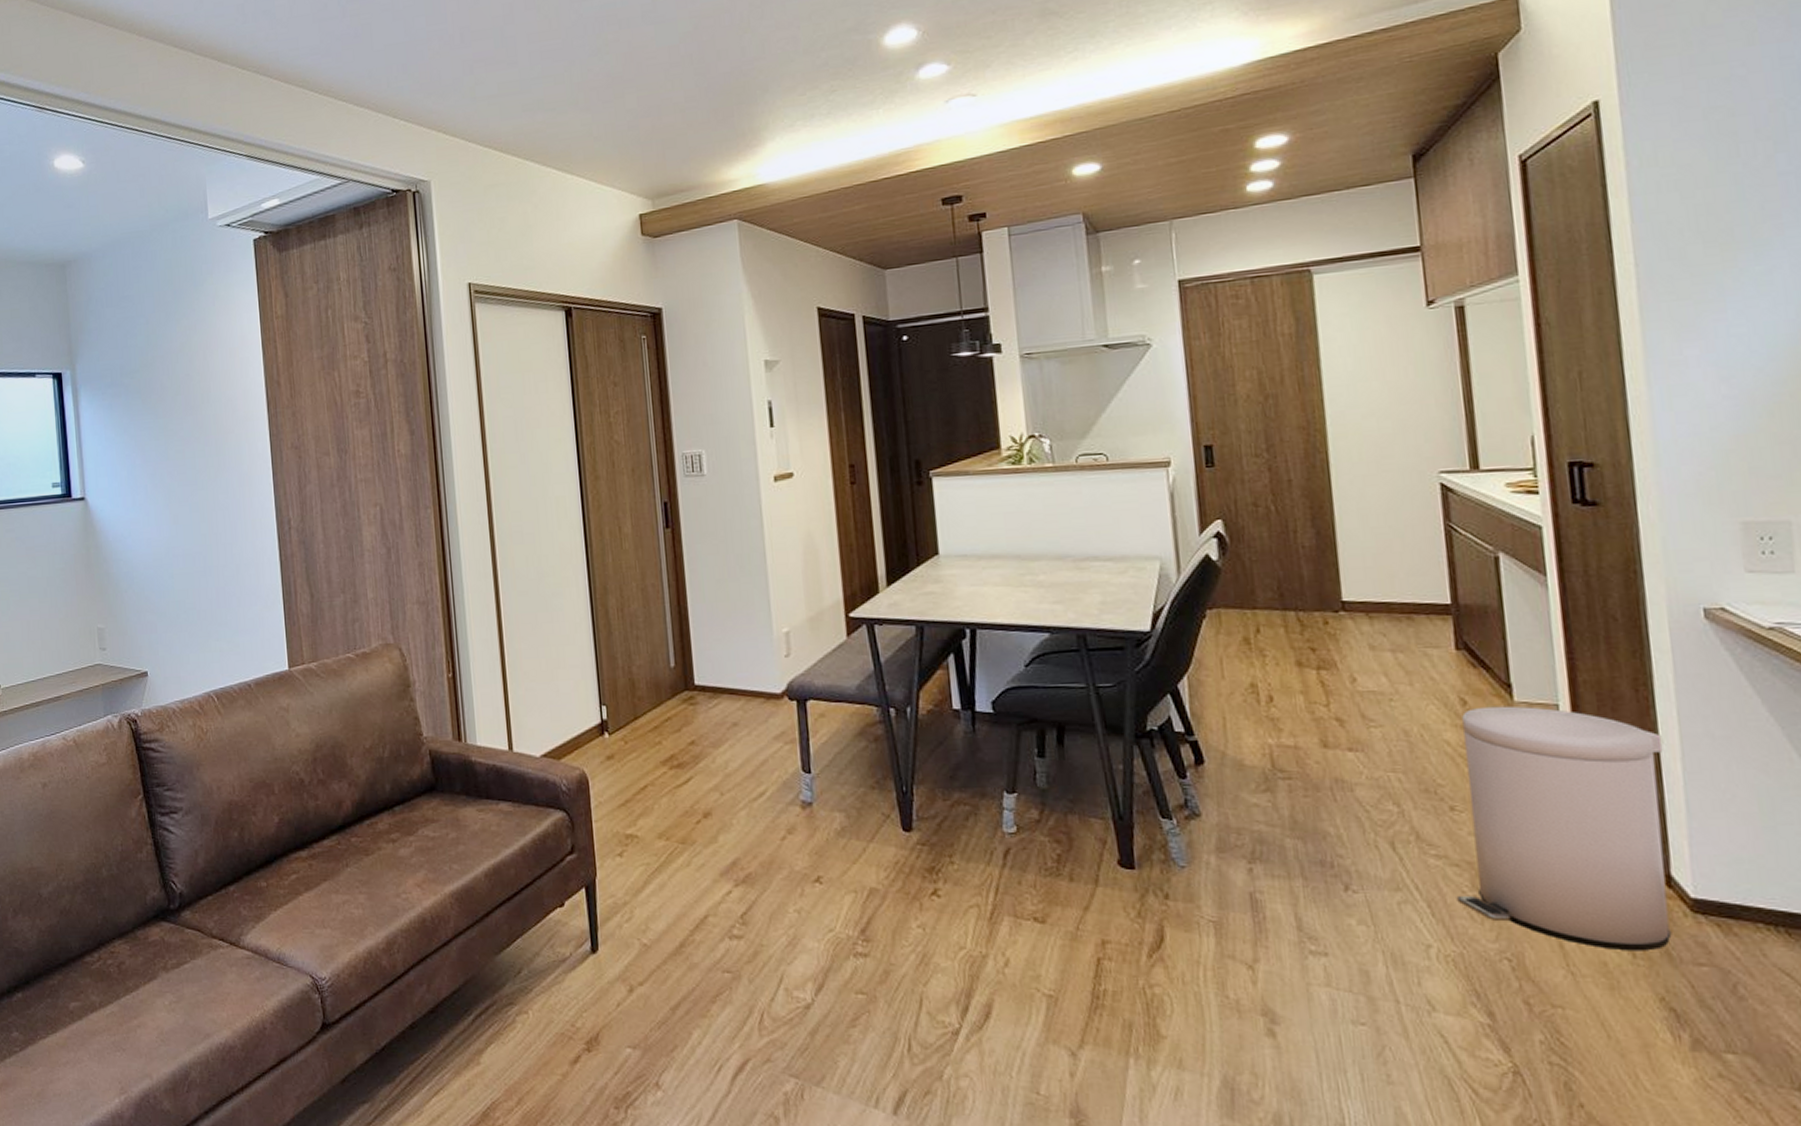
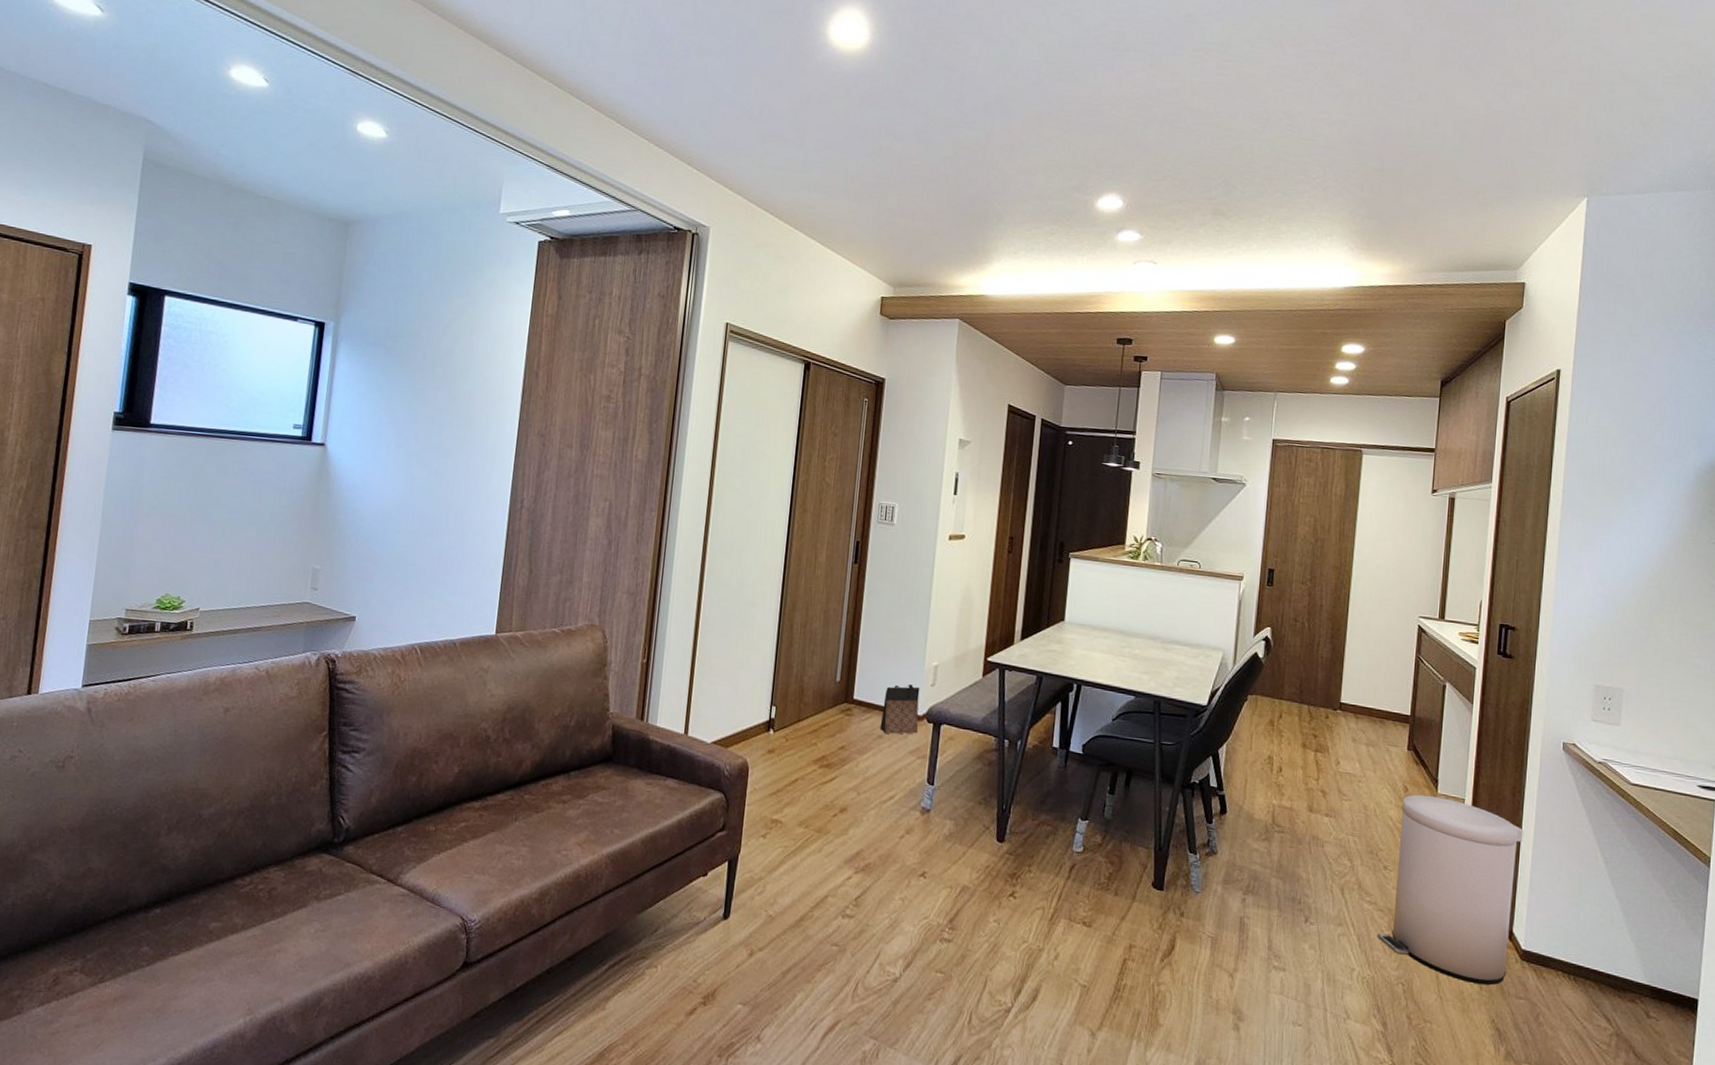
bag: none [731,657,780,720] -> present [880,683,920,734]

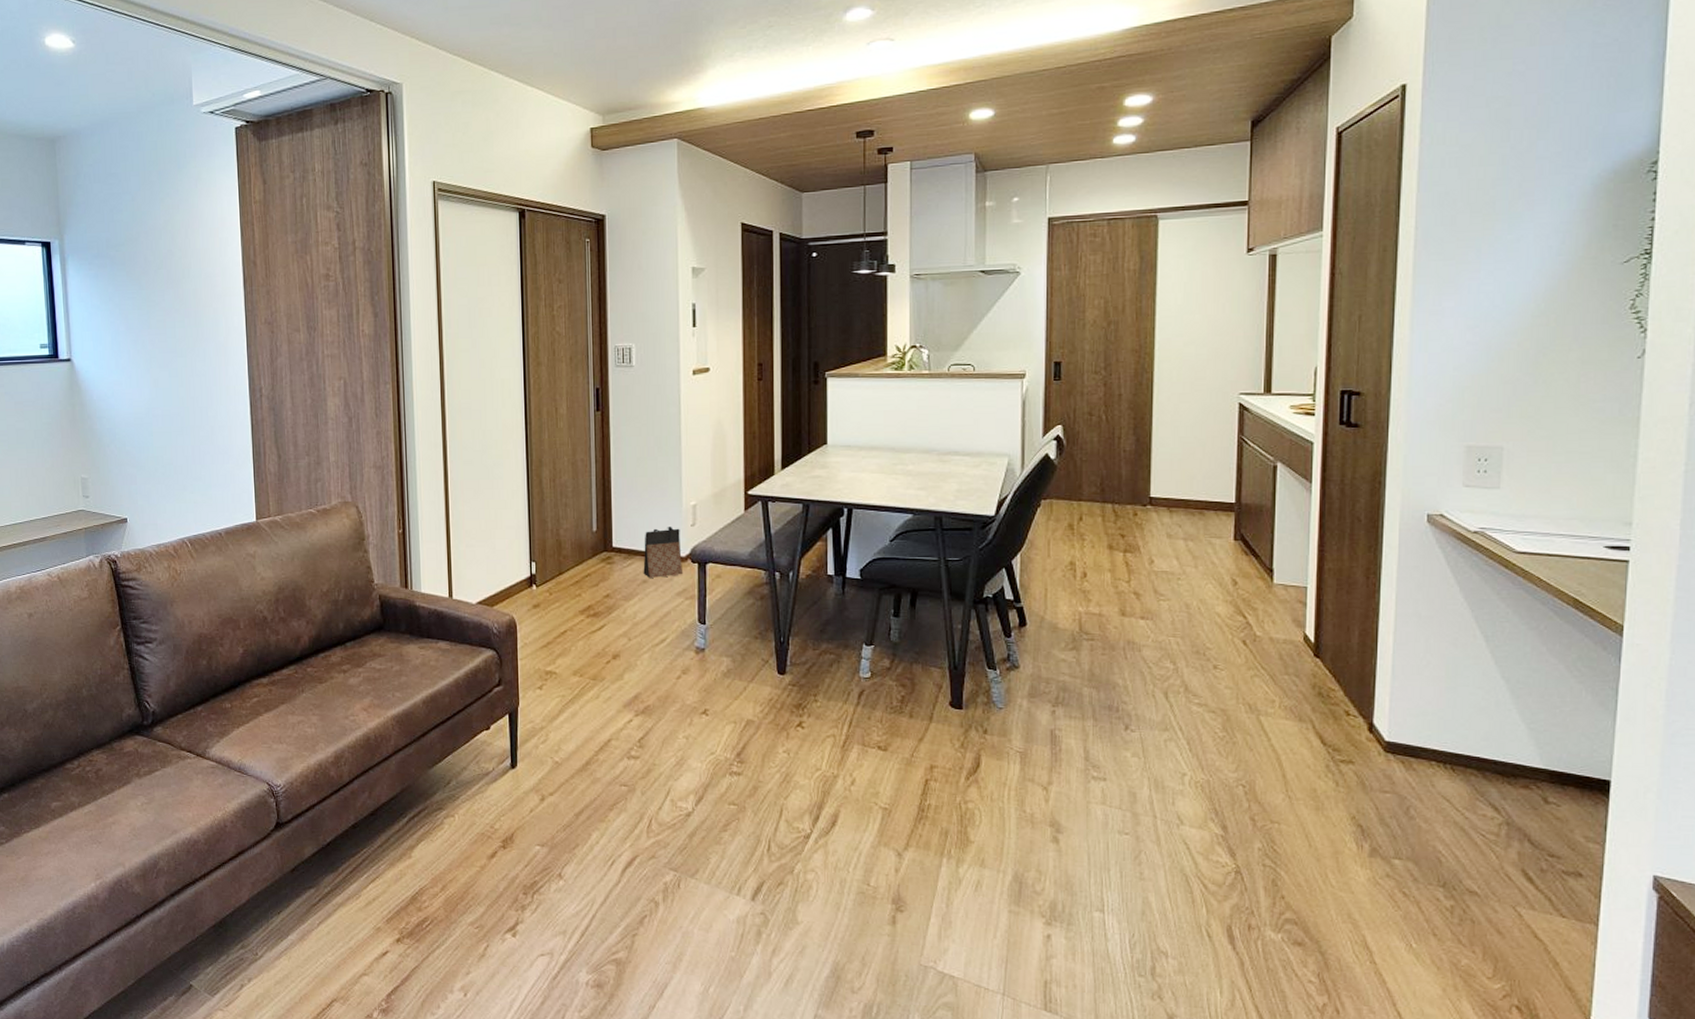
pedal bin: present [1377,794,1523,985] -> none [1210,587,1381,781]

